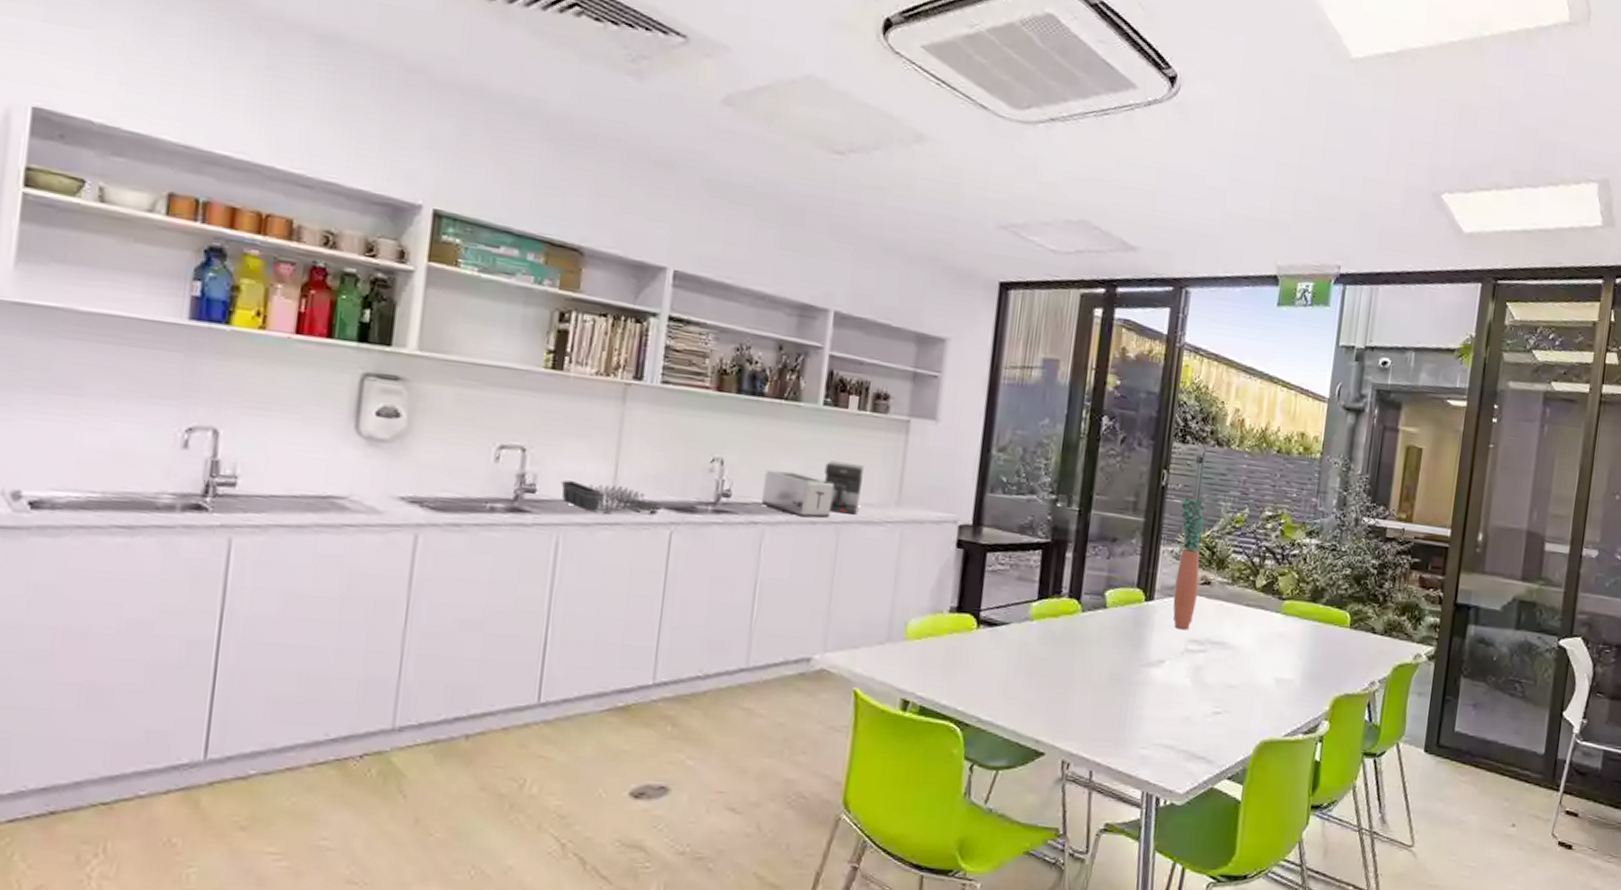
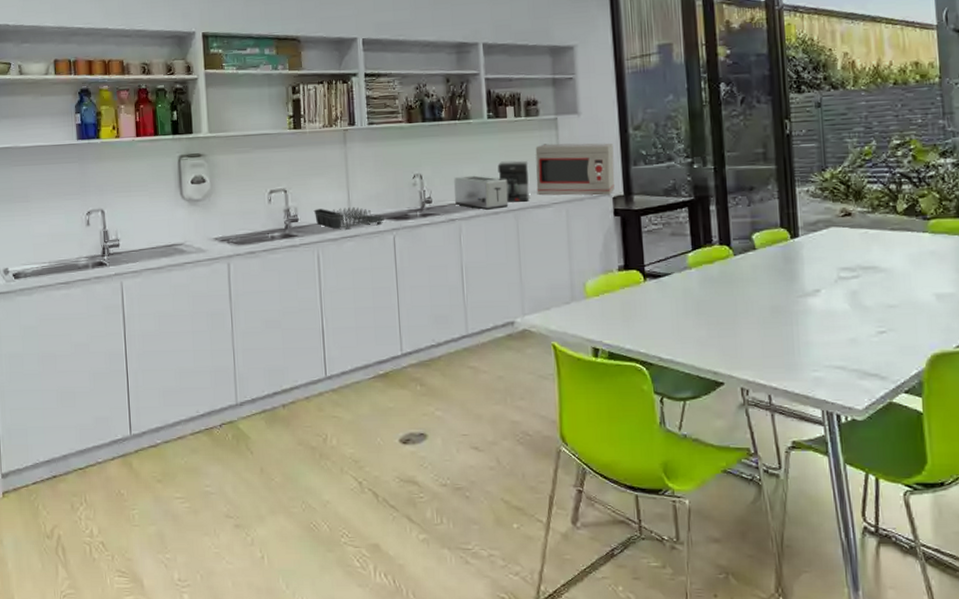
microwave: none [868,448,971,522] -> present [535,143,615,196]
vase: present [1172,492,1206,630] -> none [806,136,841,260]

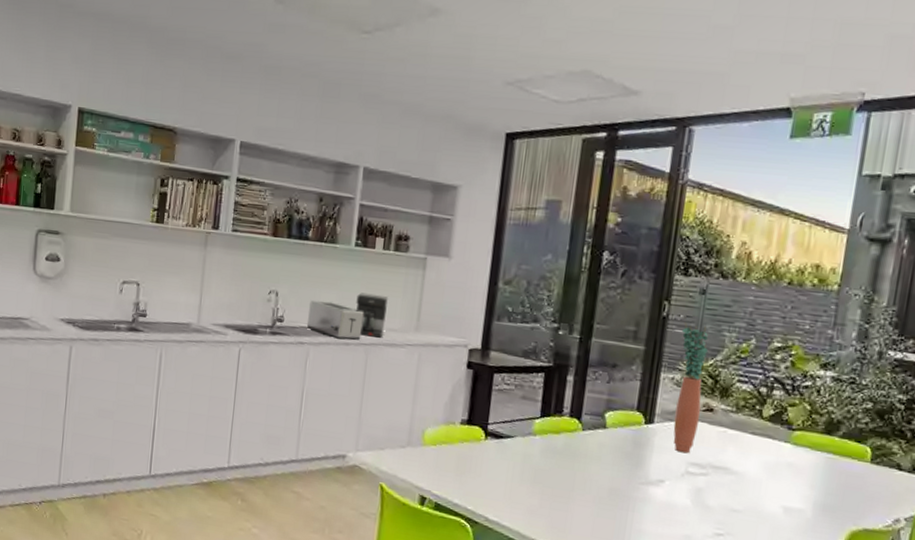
dish rack: present [313,206,384,230] -> none [163,308,233,335]
microwave: present [535,143,615,196] -> none [392,282,480,346]
vase: none [806,136,841,260] -> present [673,322,709,454]

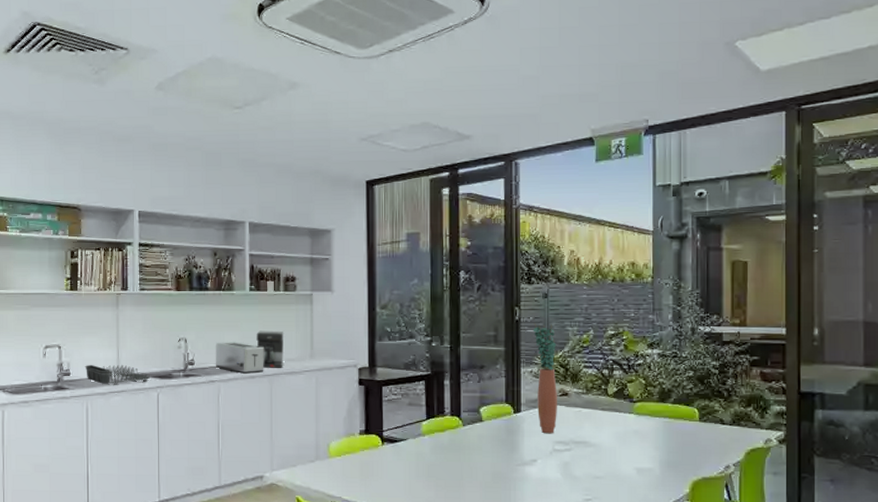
dish rack: none [163,308,233,335] -> present [85,364,150,385]

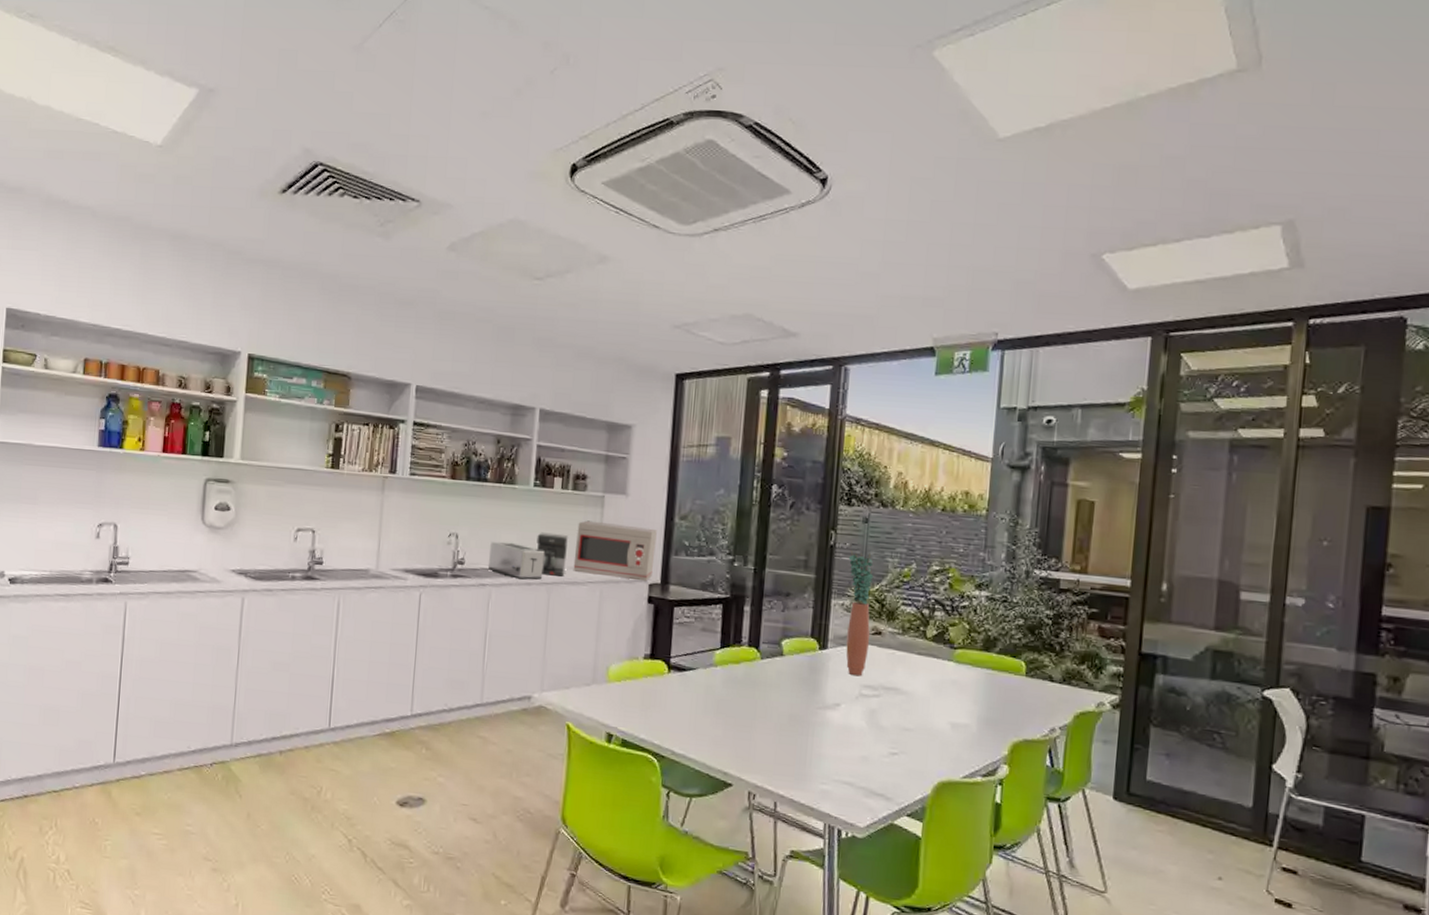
dish rack: present [85,364,150,385] -> none [340,554,413,580]
microwave: none [290,317,361,366] -> present [573,520,657,581]

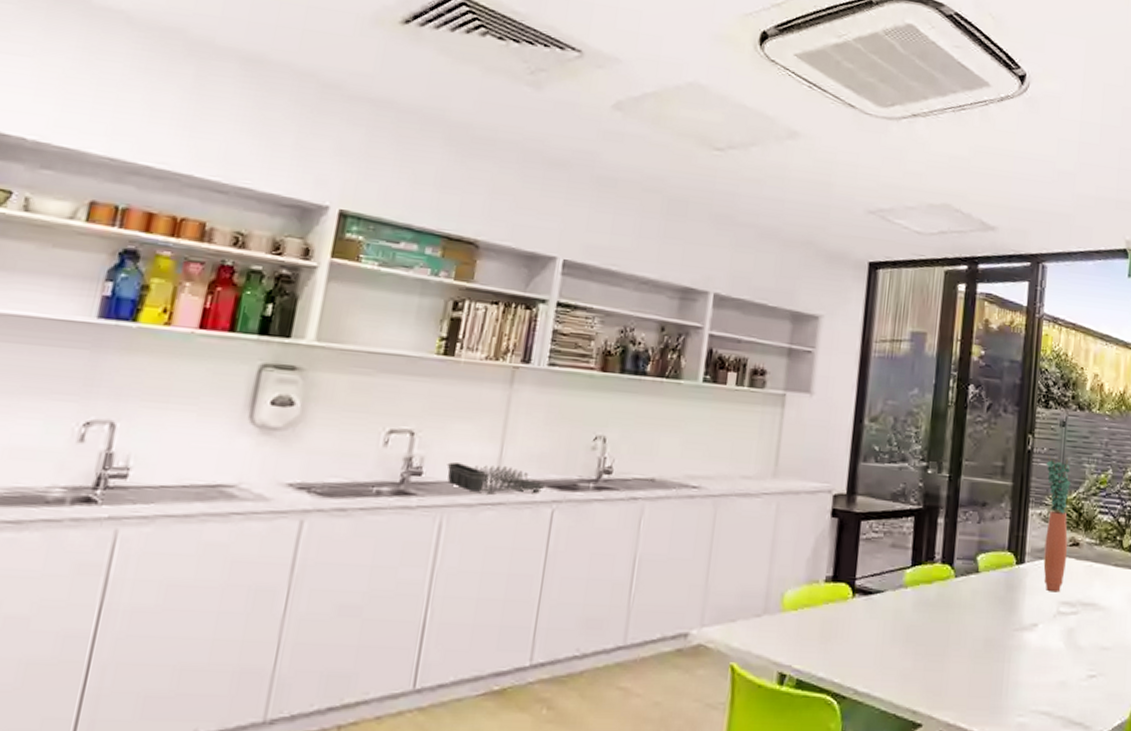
dish rack: none [340,554,413,580] -> present [447,462,545,495]
toaster: present [488,541,545,581] -> none [642,446,713,493]
coffee maker: present [536,532,569,578] -> none [703,435,743,489]
microwave: present [573,520,657,581] -> none [745,422,844,492]

